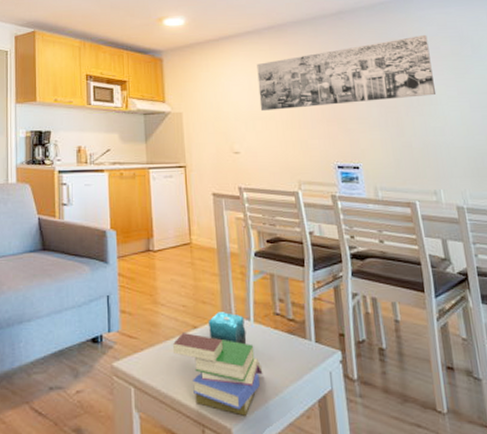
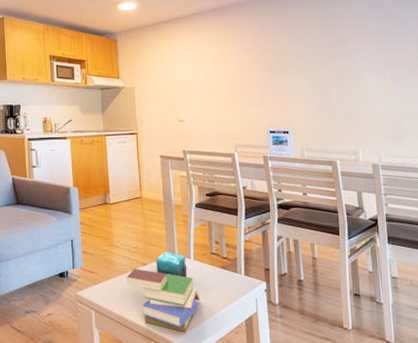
wall art: present [257,34,436,110] -> none [201,13,362,84]

